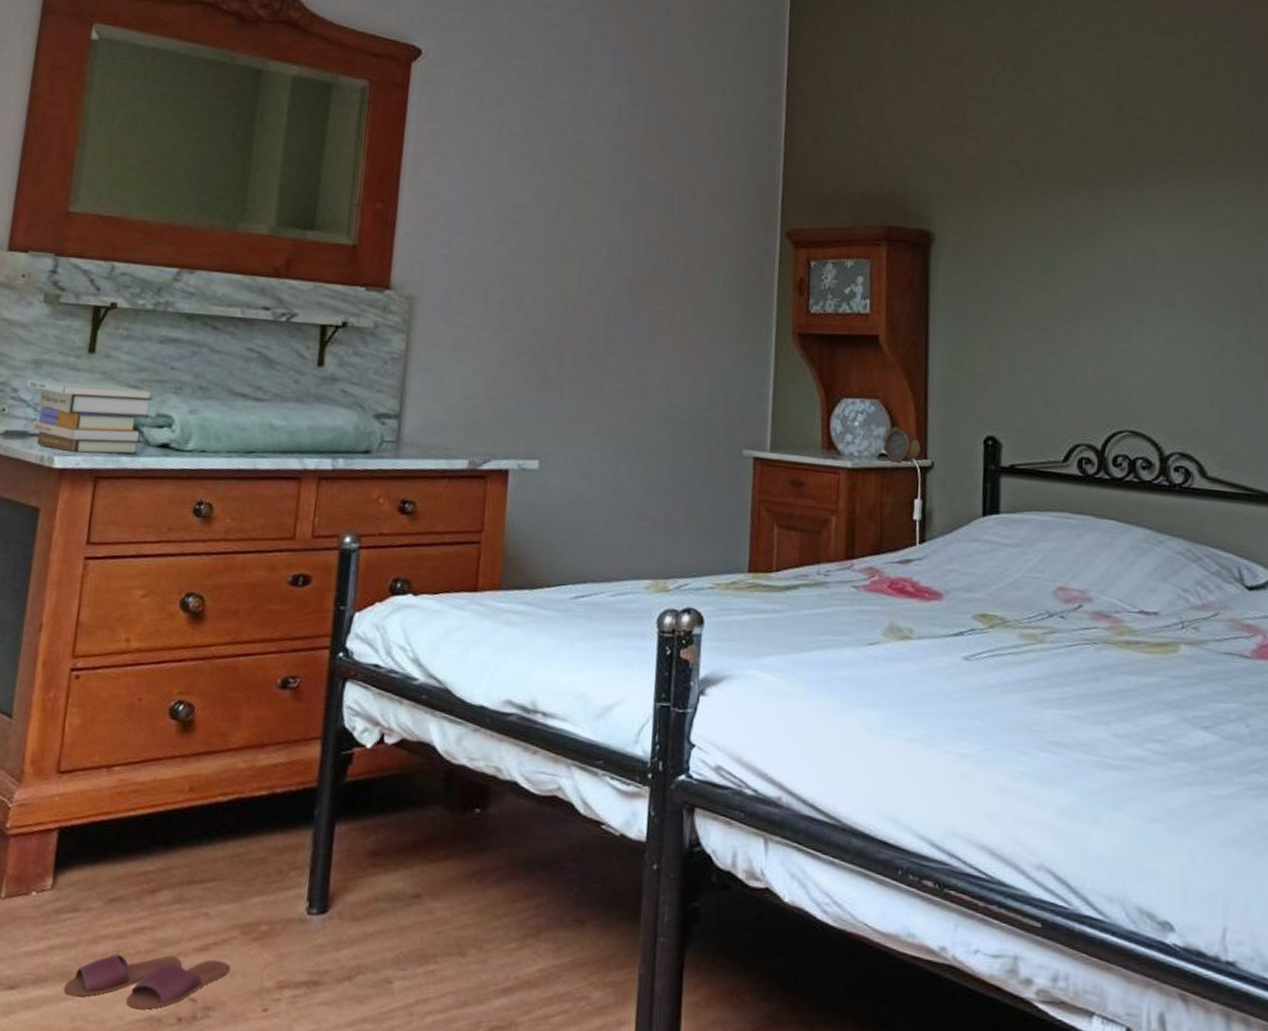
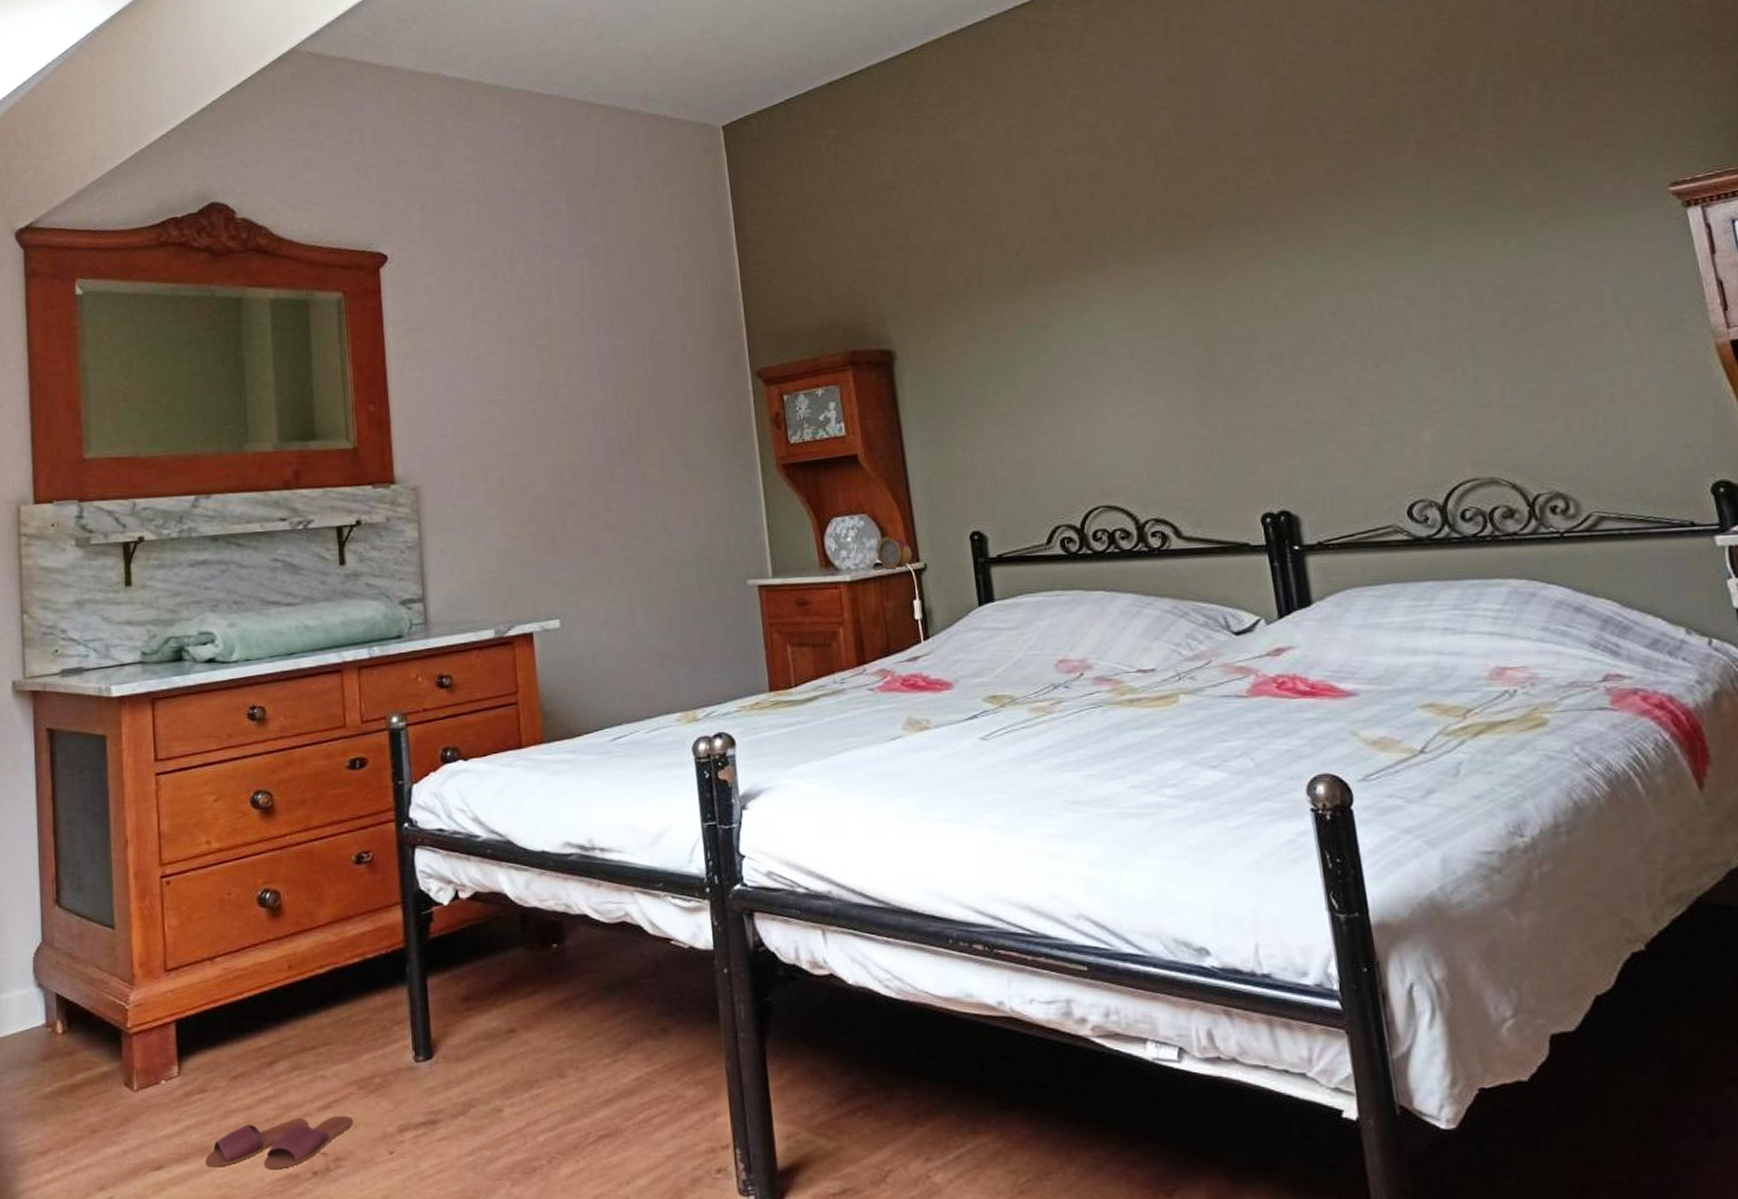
books: present [27,379,152,455] -> none [74,611,193,680]

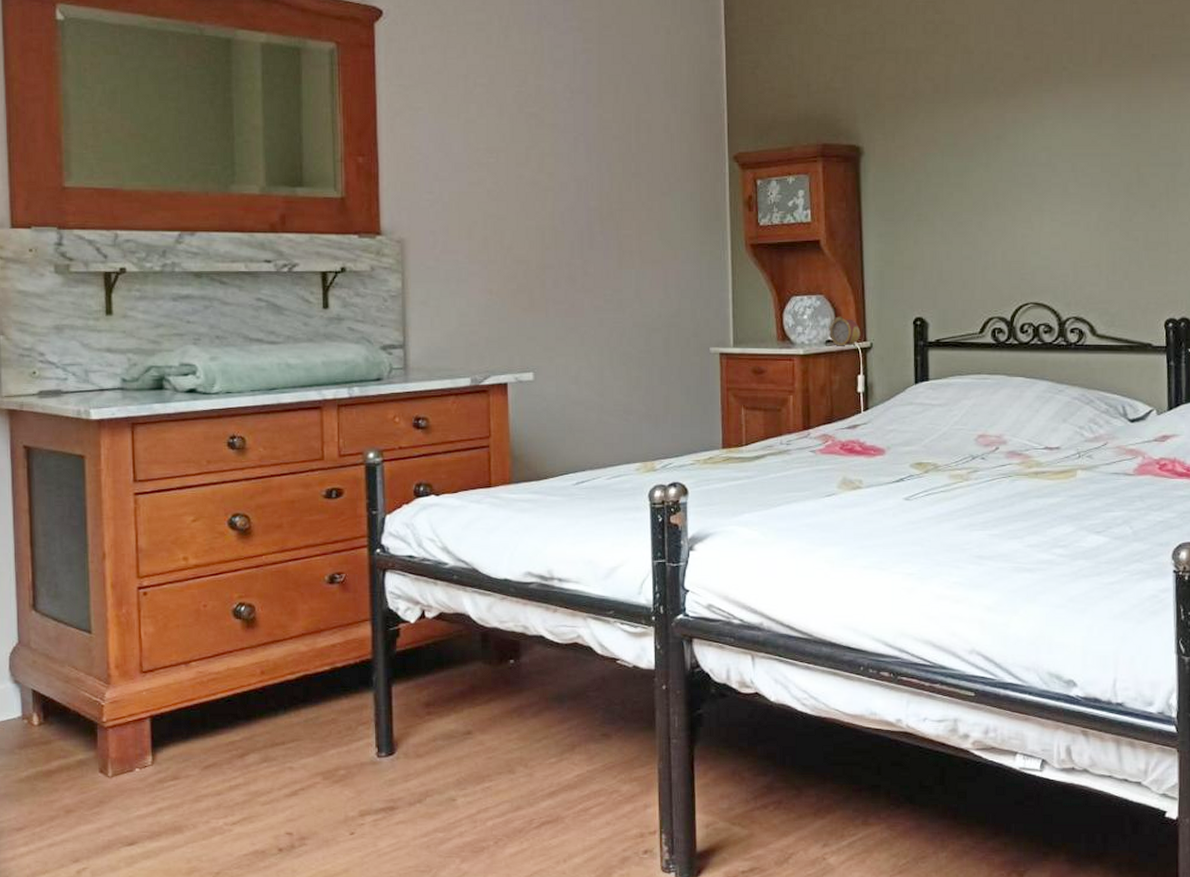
slippers: present [205,1115,353,1170] -> none [177,801,318,847]

